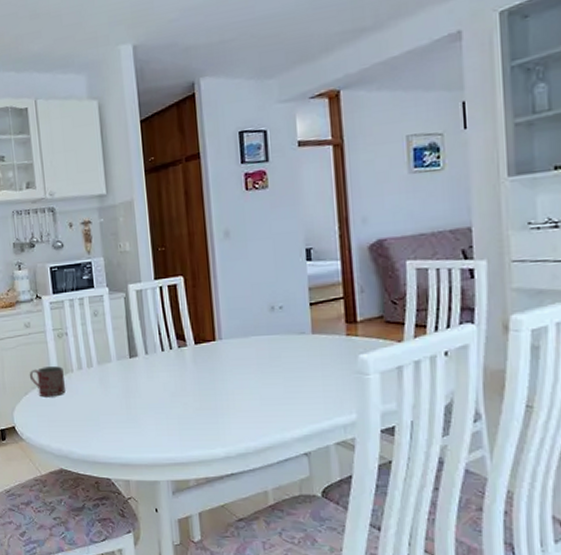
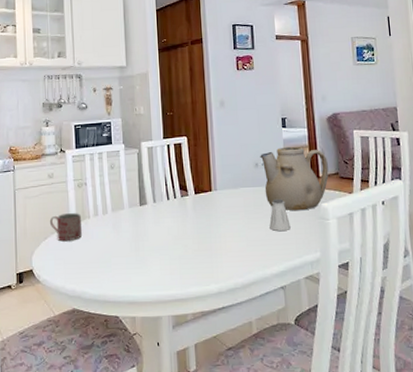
teapot: none [277,284,370,364] -> present [260,146,329,211]
saltshaker: none [289,348,317,388] -> present [269,198,291,231]

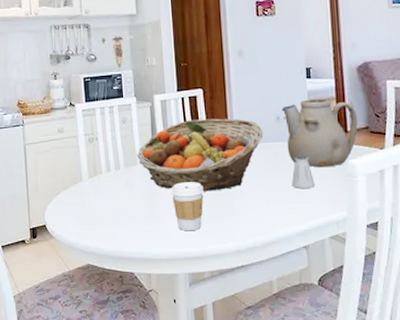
mug: present [49,213,82,242] -> none [61,168,94,197]
fruit basket: none [124,164,243,235] -> present [137,118,264,192]
coffee cup: none [156,225,187,274] -> present [171,182,204,231]

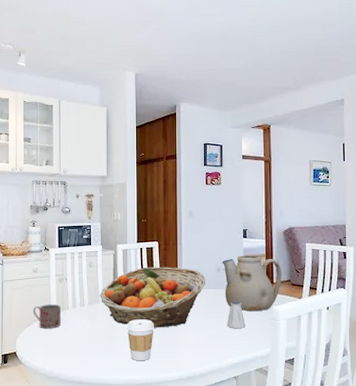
mug: none [61,168,94,197] -> present [32,304,61,329]

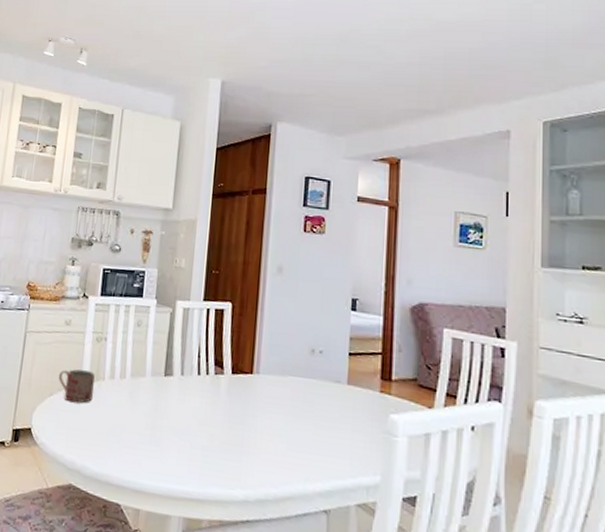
fruit basket: present [100,267,206,328] -> none [147,335,294,424]
coffee cup: present [126,319,154,361] -> none [178,405,216,467]
teapot: present [222,255,282,312] -> none [318,335,405,419]
saltshaker: present [227,300,245,328] -> none [319,397,346,440]

